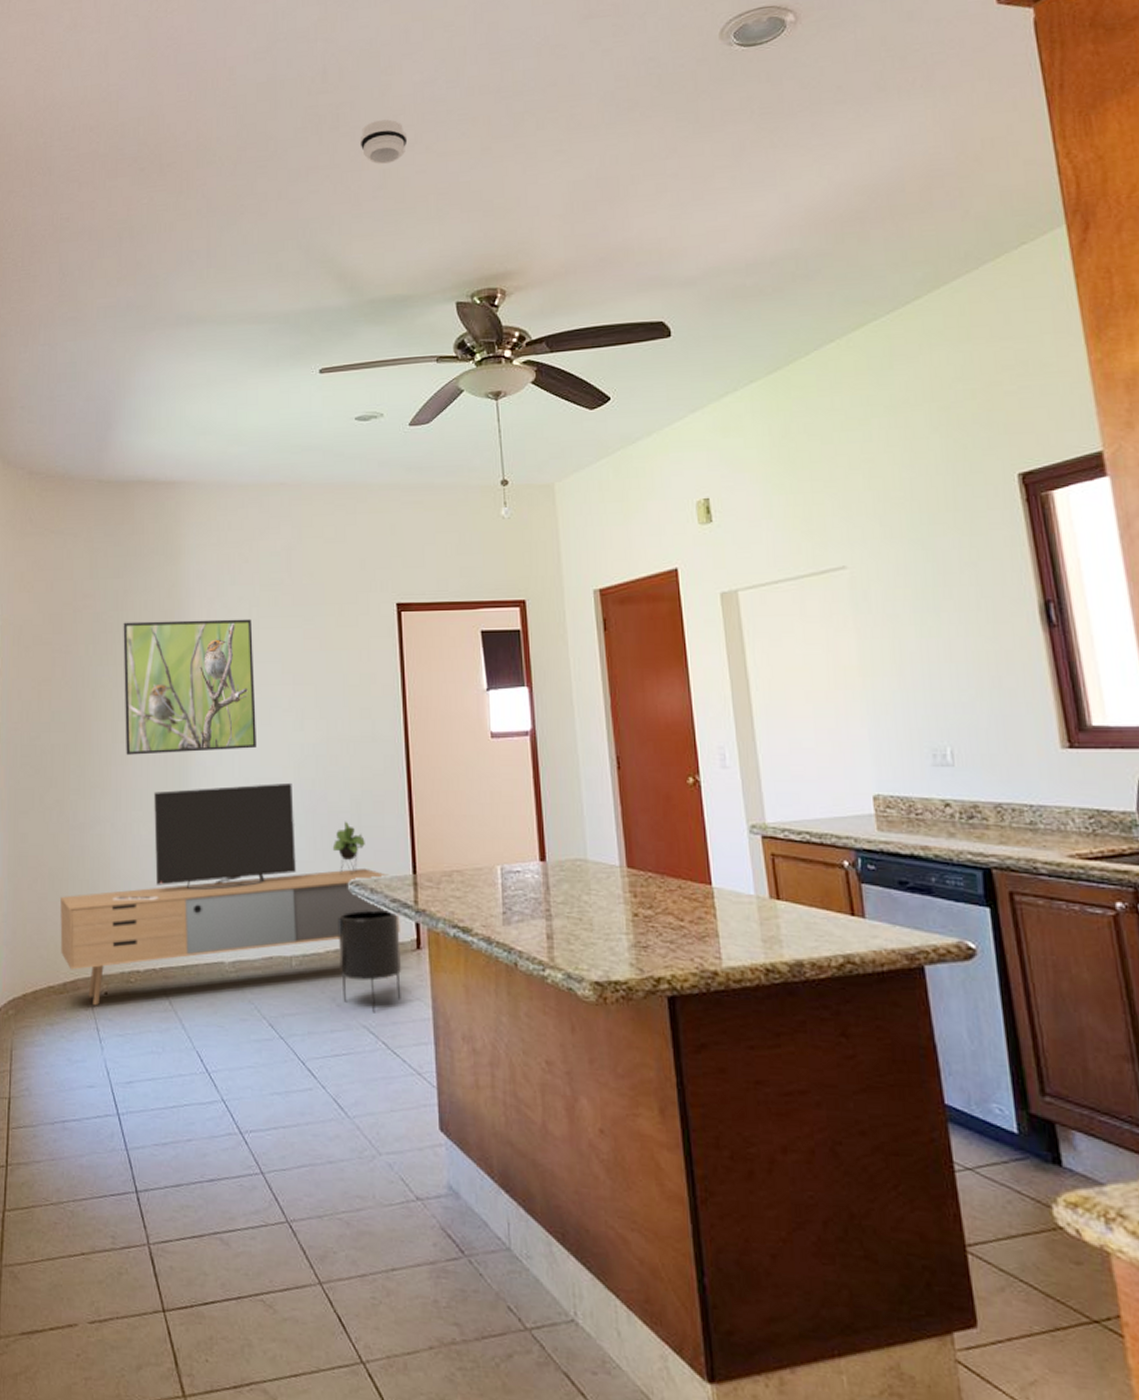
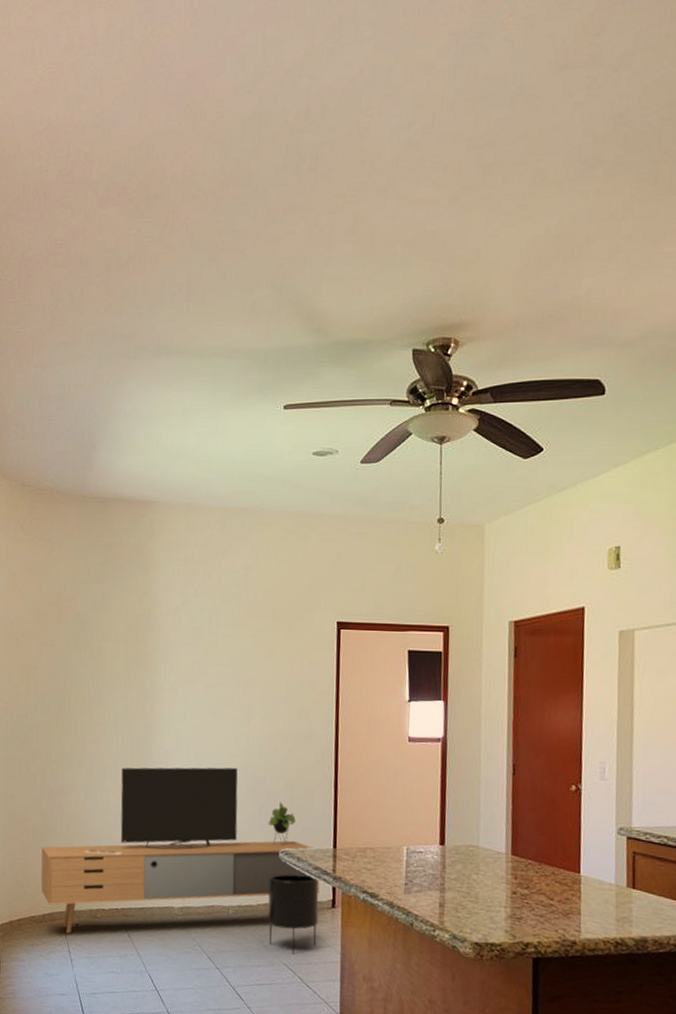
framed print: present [123,619,256,755] -> none [99,623,211,738]
smoke detector: present [359,119,408,164] -> none [335,163,381,208]

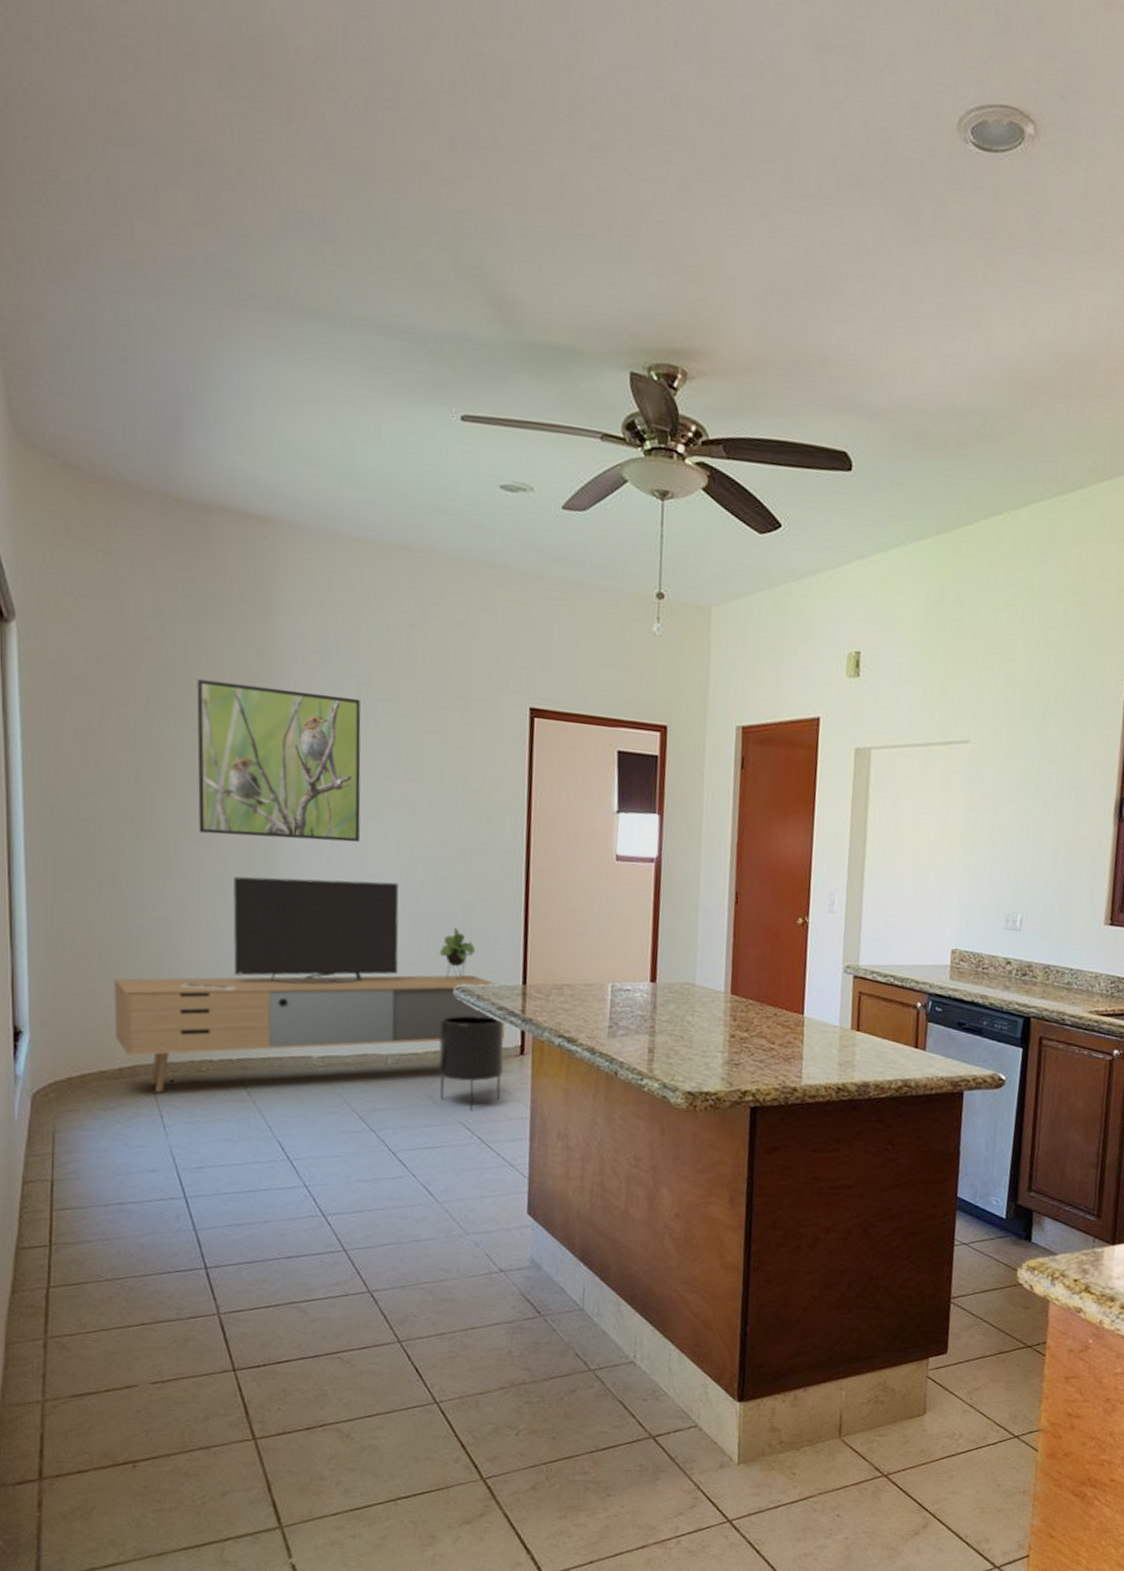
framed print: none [99,623,211,738] -> present [196,678,361,843]

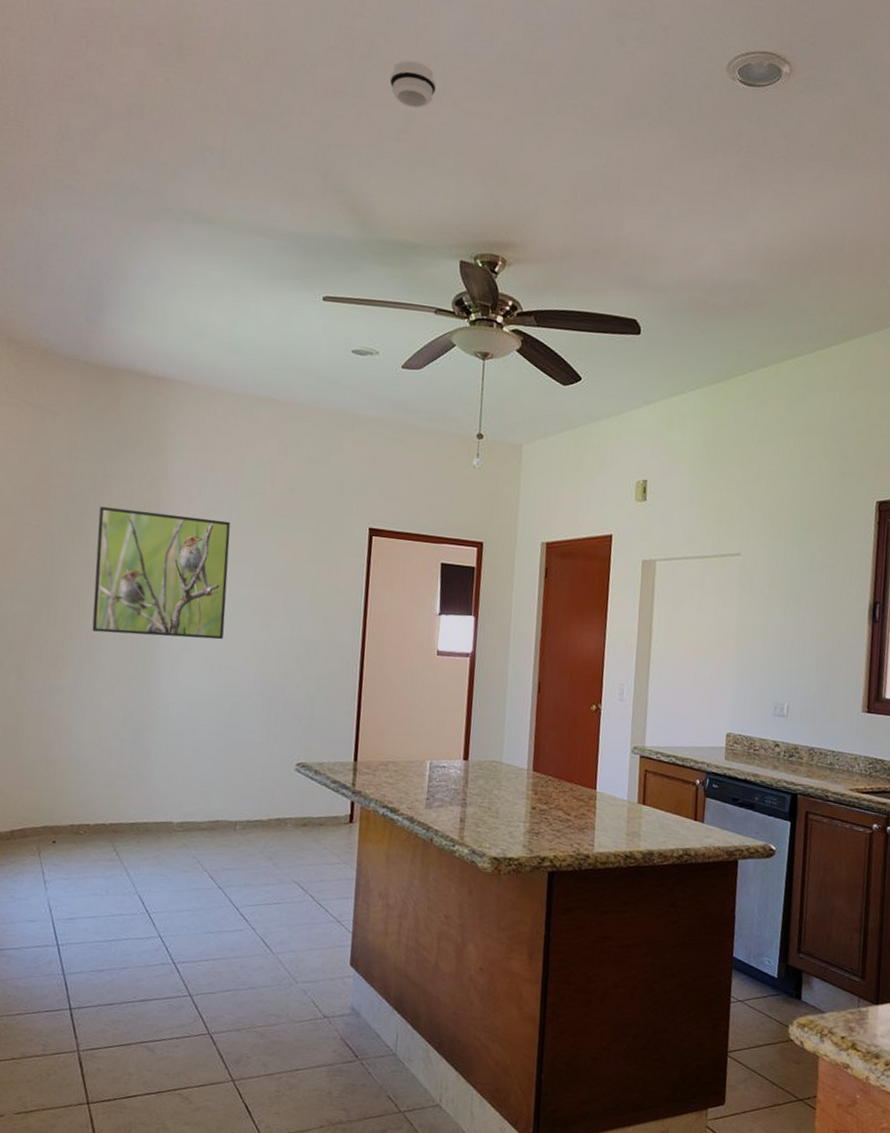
media console: present [114,876,506,1092] -> none [10,668,338,852]
planter: present [438,1015,504,1111] -> none [279,787,337,872]
smoke detector: none [533,101,594,168] -> present [389,60,437,108]

